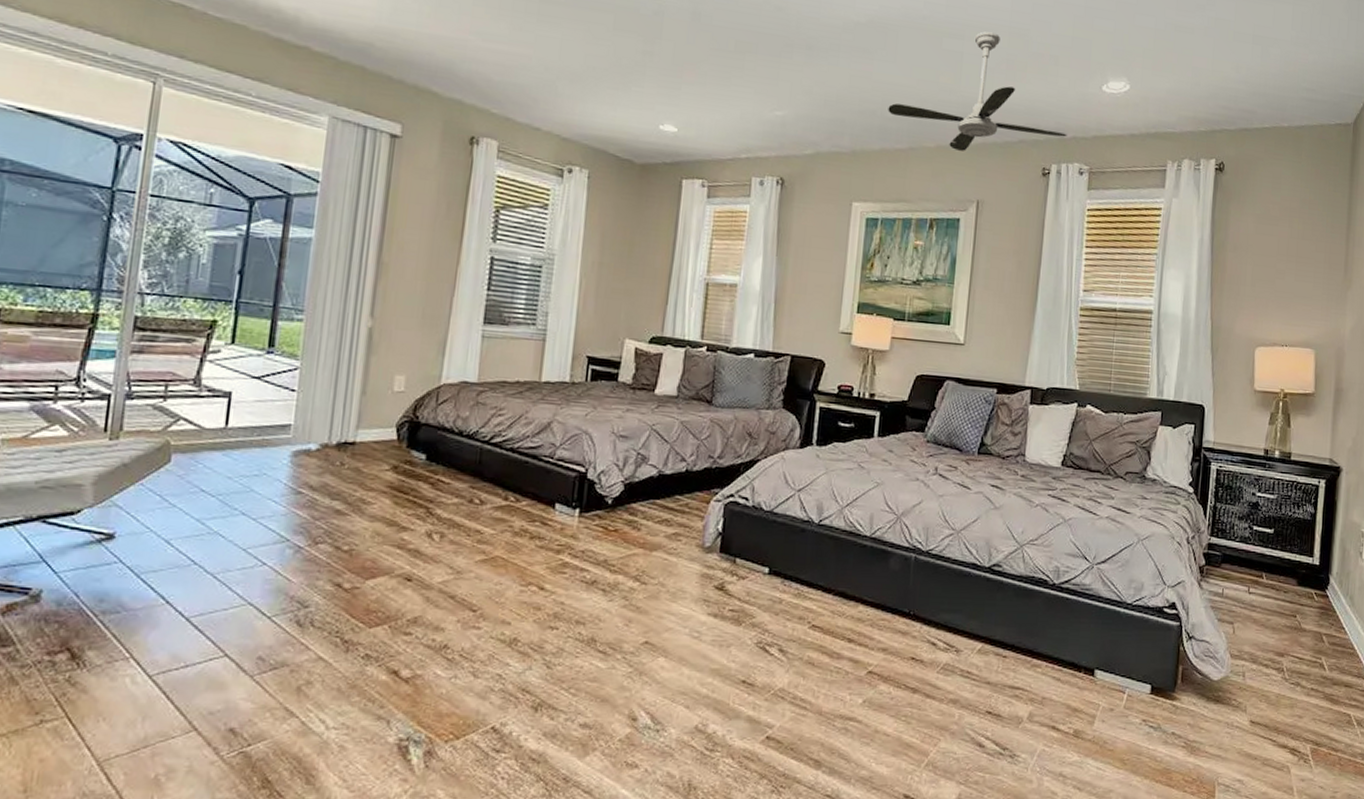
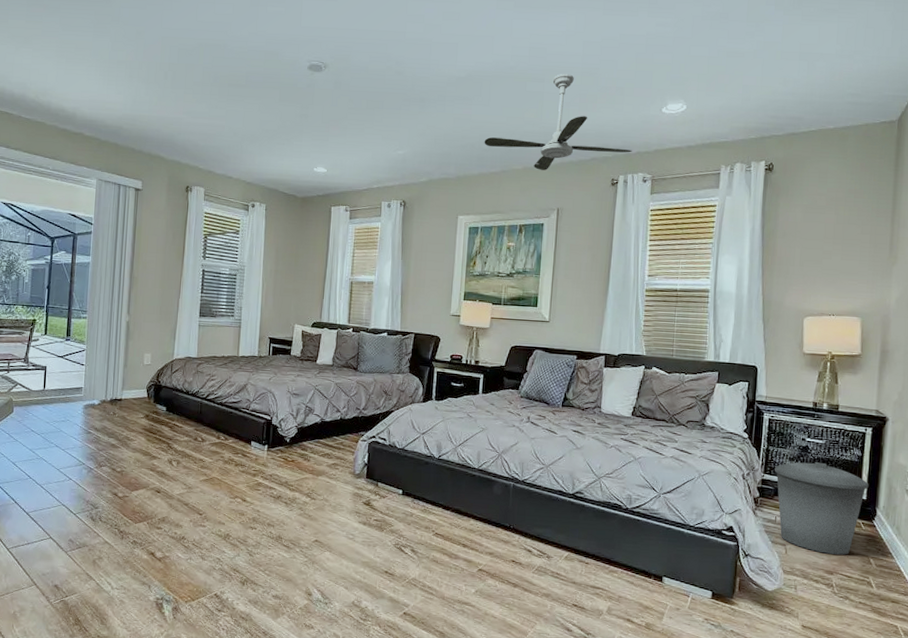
trash can: none [1221,521,1322,632] -> present [774,462,869,555]

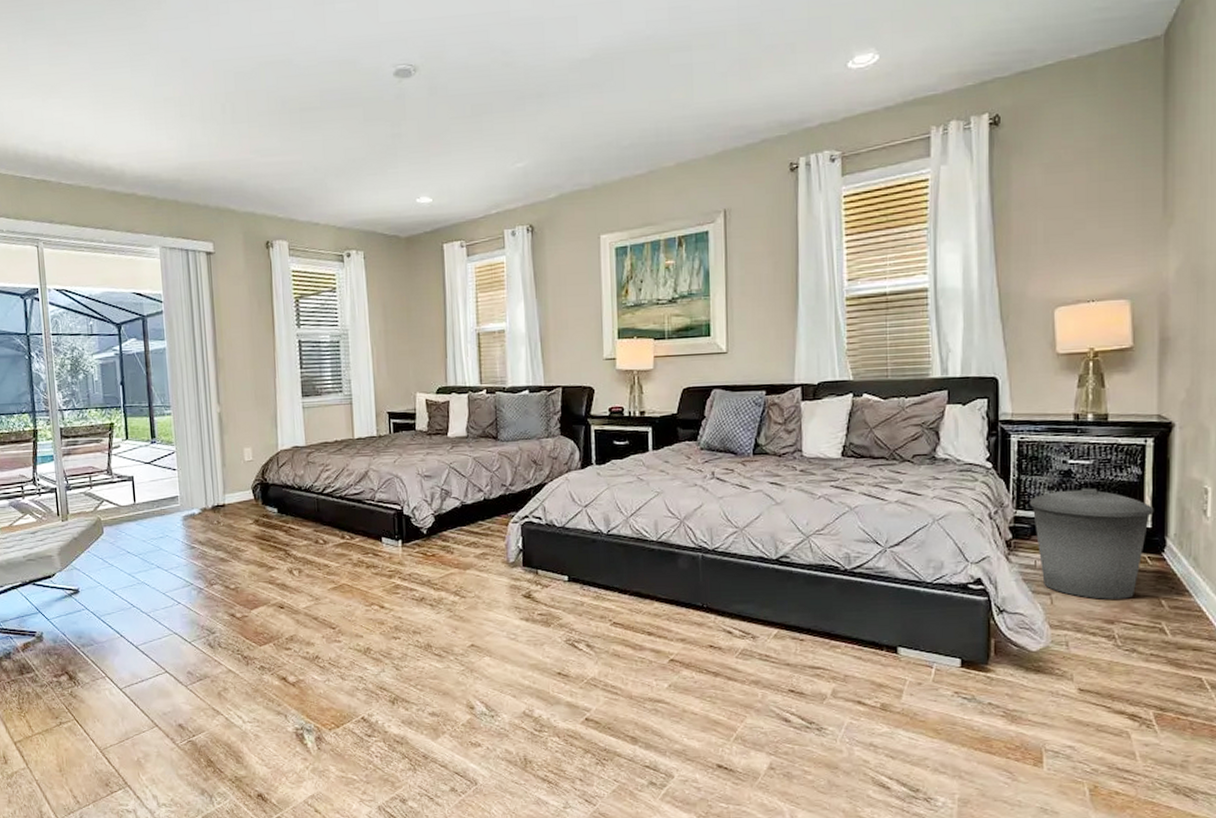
ceiling fan: present [484,74,632,170] -> none [623,35,813,164]

